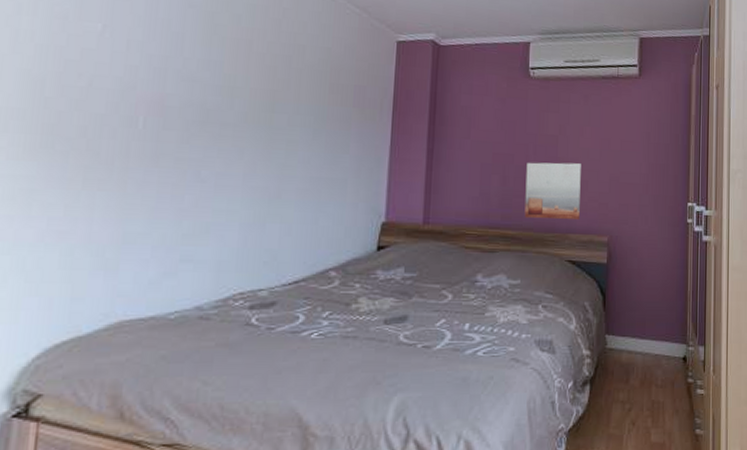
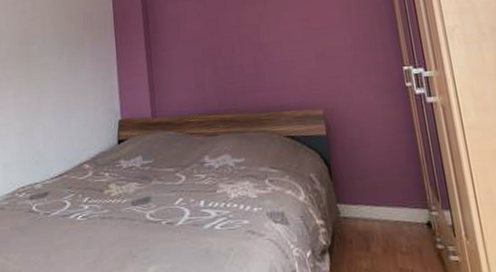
wall art: present [524,162,581,221] -> none [233,46,292,102]

